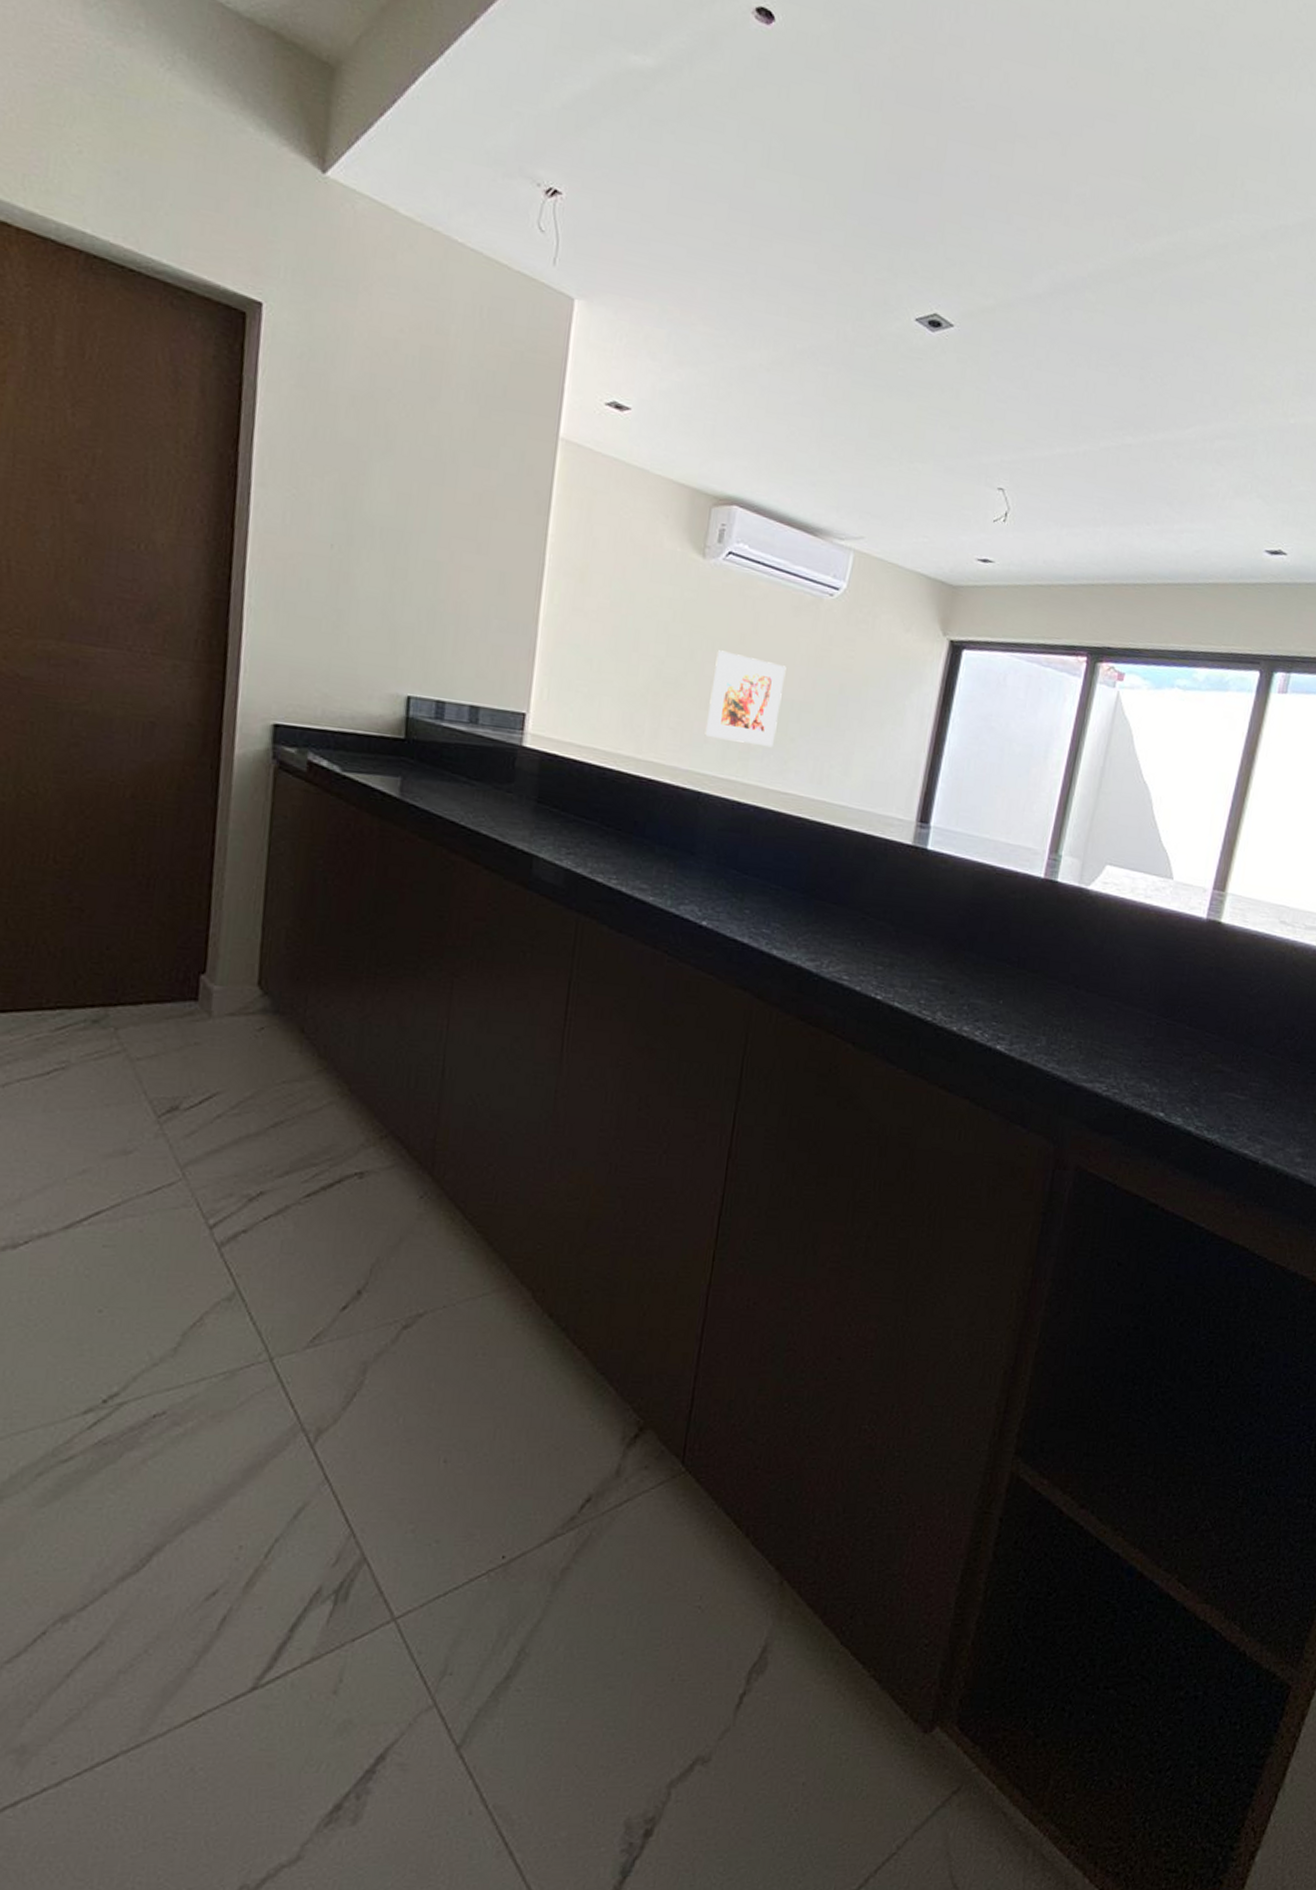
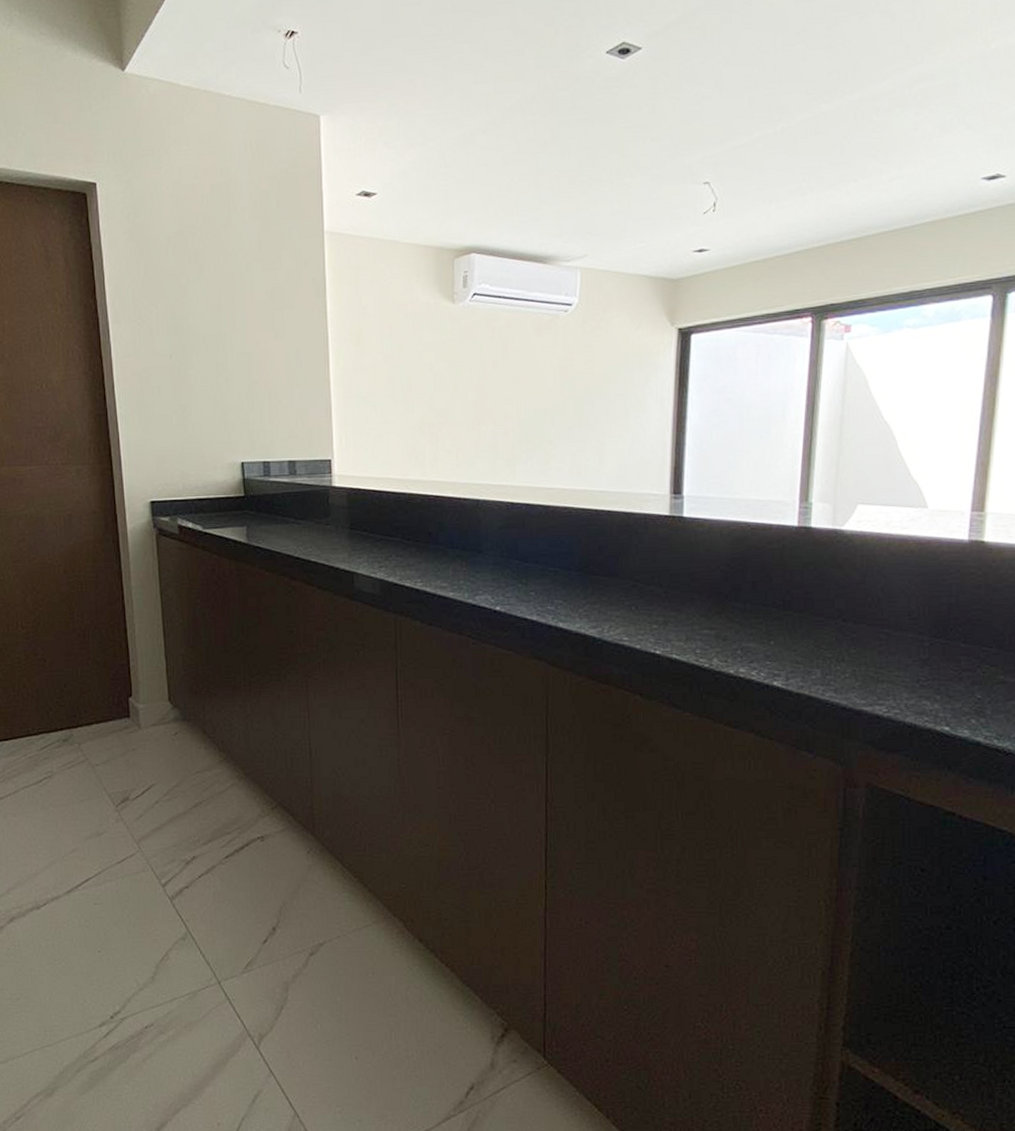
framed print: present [705,650,786,748] -> none [475,377,536,453]

